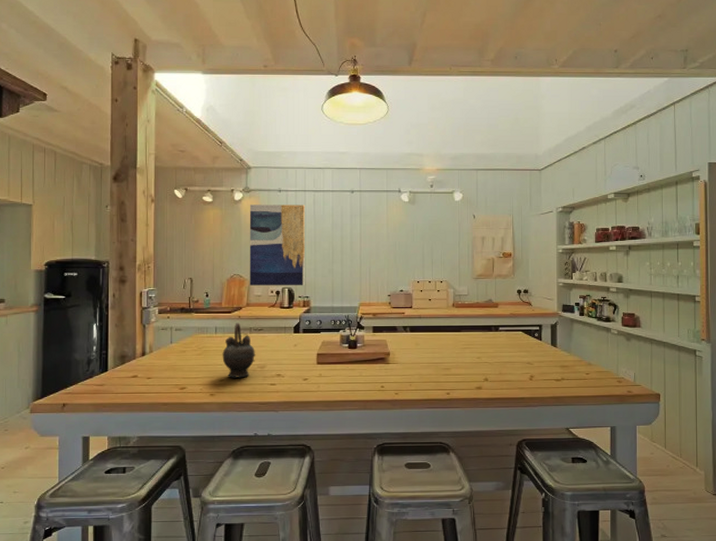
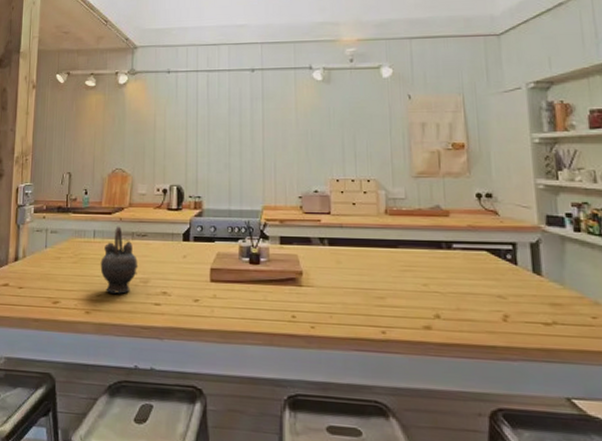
wall art: present [249,205,306,285] -> none [133,87,198,183]

